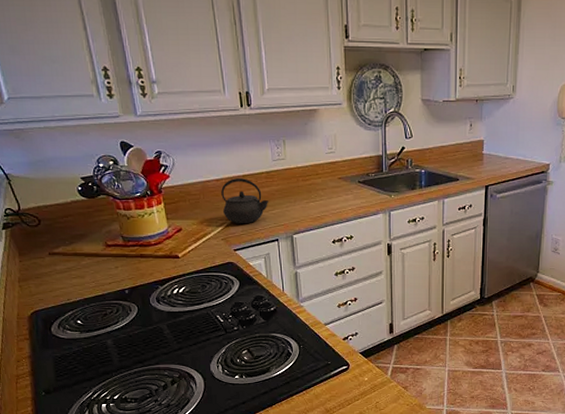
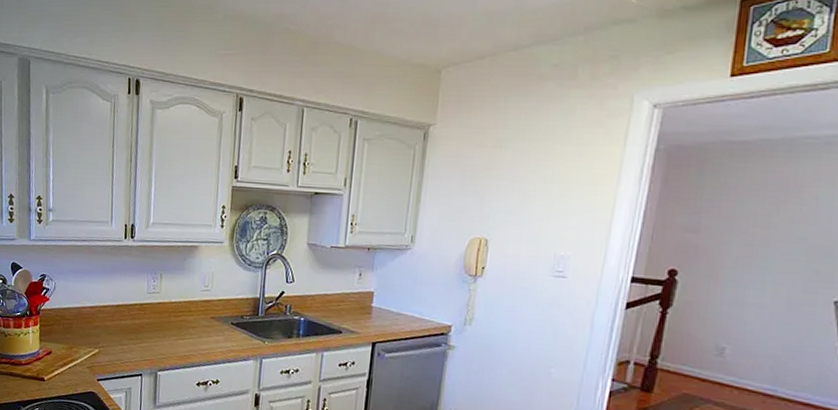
kettle: present [221,178,269,224] -> none [92,307,139,355]

